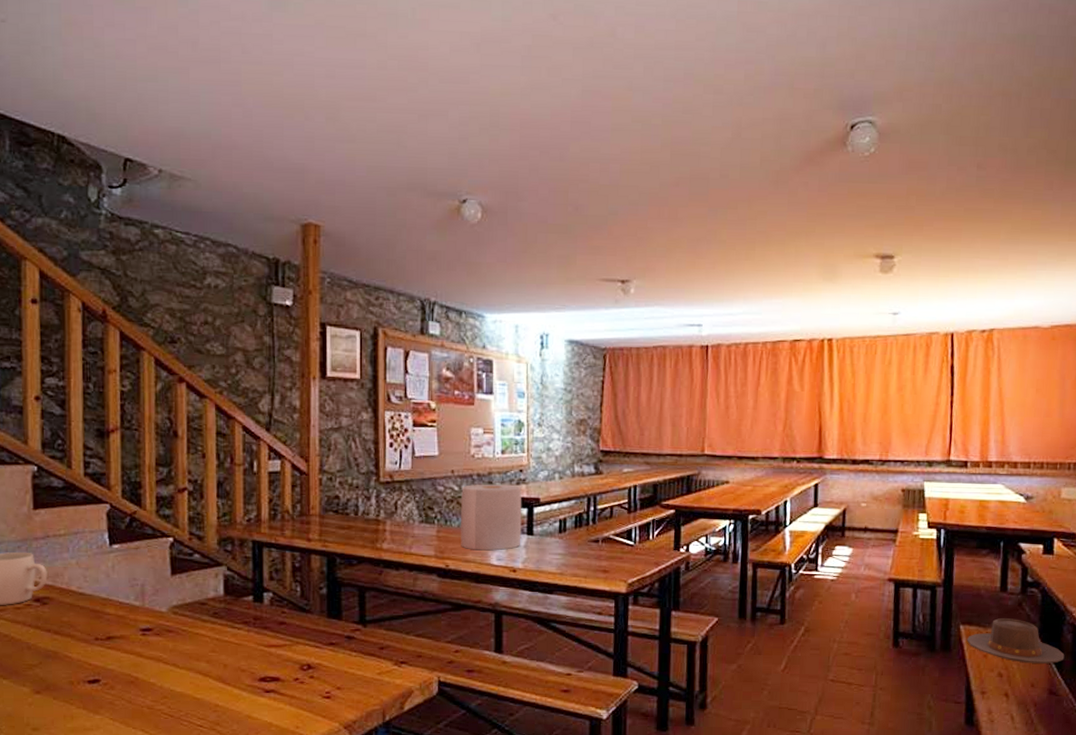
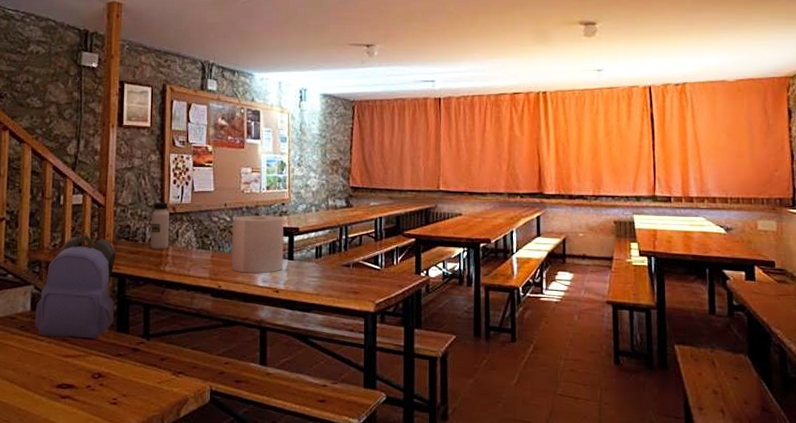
backpack: none [229,508,324,628] -> present [34,235,117,341]
water bottle: none [365,469,386,523] -> present [151,202,169,249]
hat: present [966,618,1065,664] -> none [681,339,774,382]

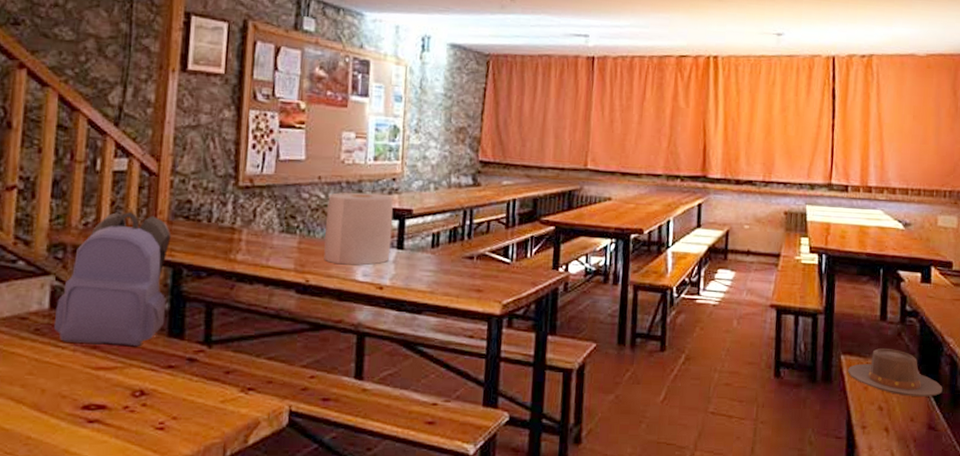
water bottle: present [151,202,169,249] -> none [218,171,245,232]
hat: none [681,339,774,382] -> present [847,348,943,397]

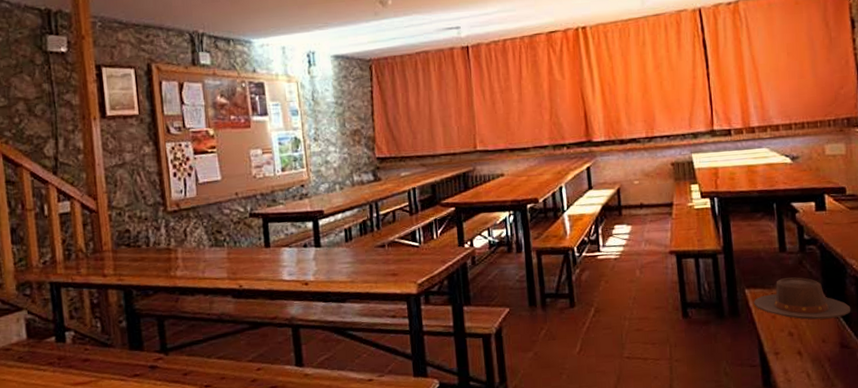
backpack: present [53,212,172,348] -> none [32,247,125,365]
paper towel roll: present [324,192,393,266] -> none [247,200,310,268]

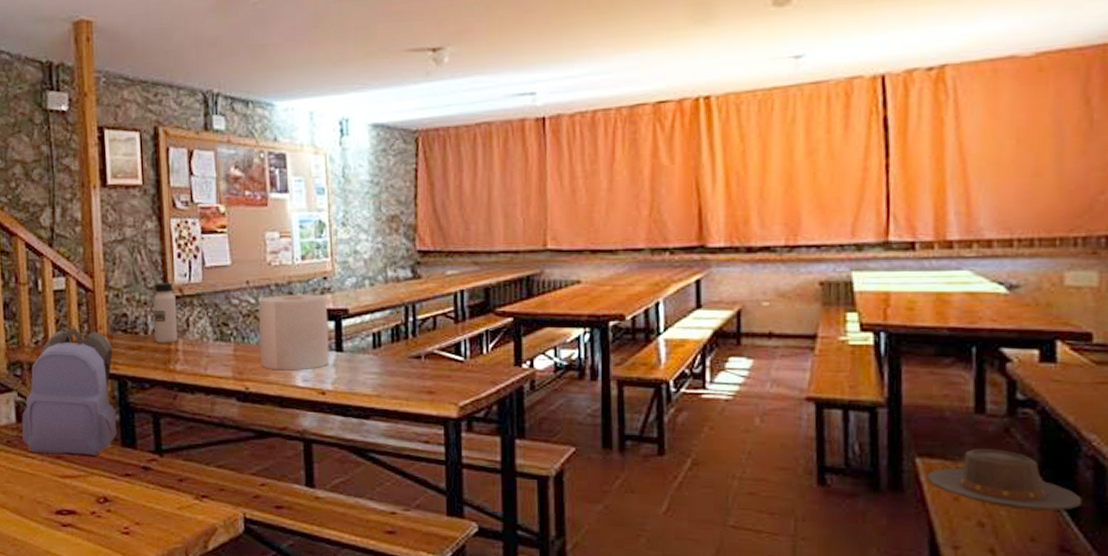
backpack: none [32,247,125,365] -> present [21,328,118,458]
water bottle: none [153,199,177,253] -> present [153,283,177,342]
paper towel roll: none [247,200,310,268] -> present [259,294,329,371]

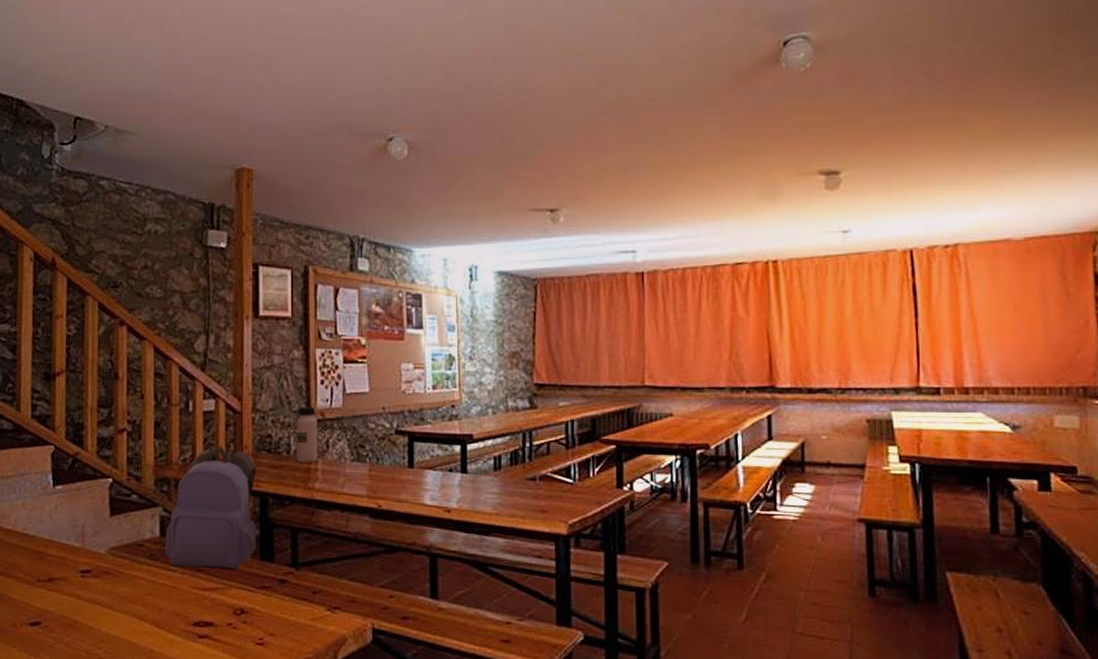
paper towel roll: present [259,294,329,371] -> none [393,420,455,490]
hat: present [926,449,1082,511] -> none [955,564,1076,618]

